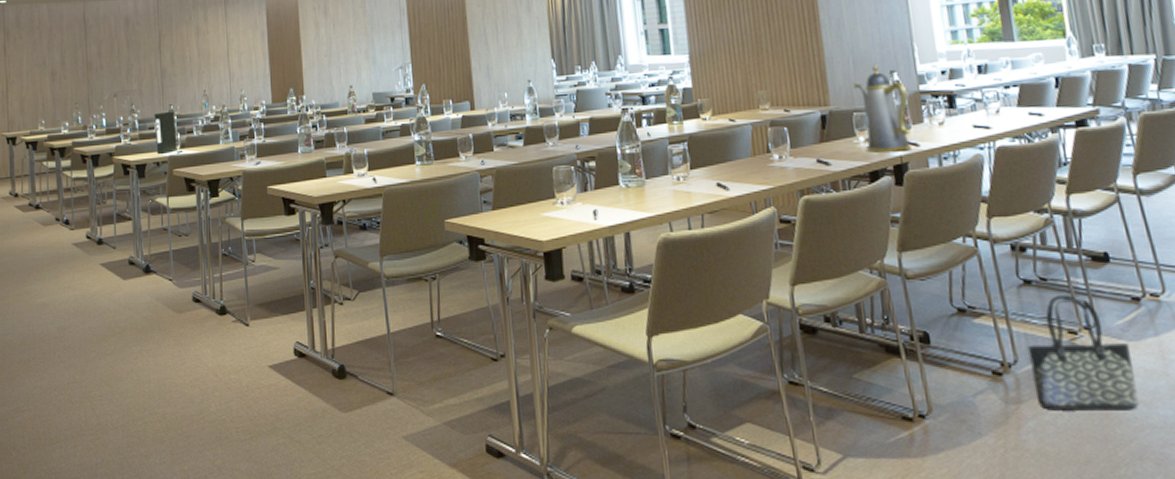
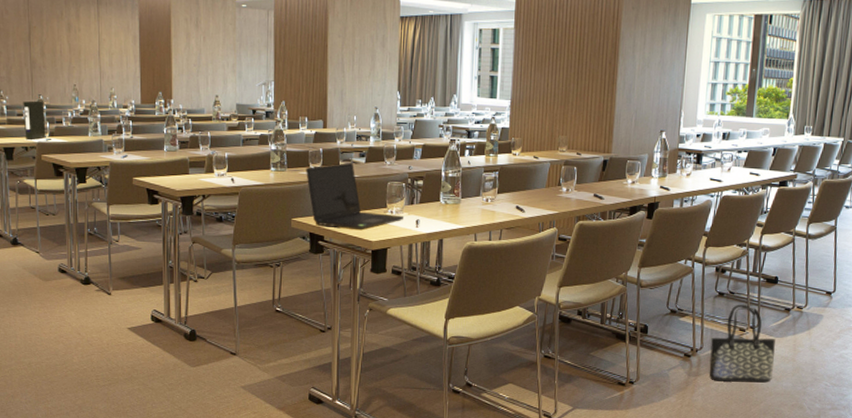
laptop: none [456,148,579,229] -> present [306,163,405,231]
coffee pot: present [853,64,913,153] -> none [631,124,669,193]

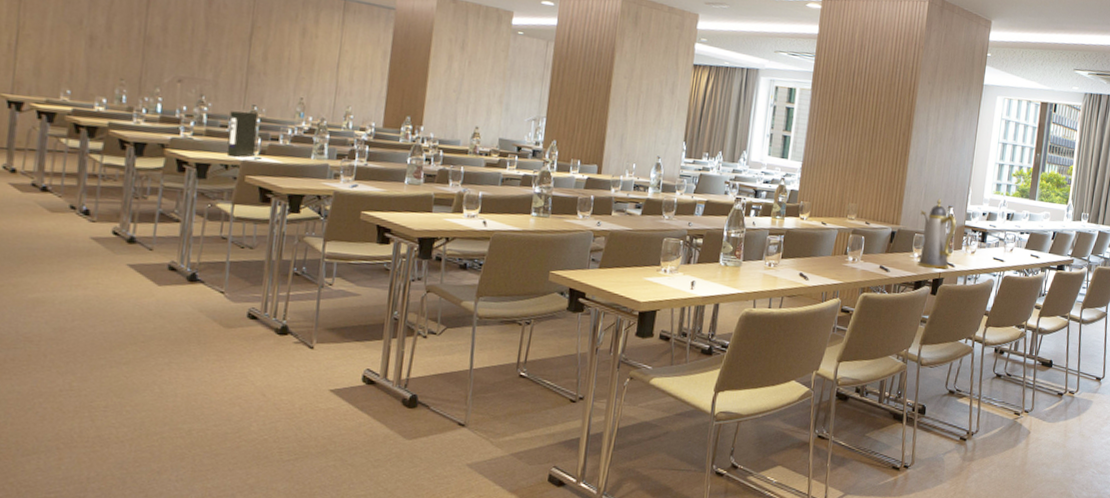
laptop: present [306,163,405,231] -> none [572,213,679,289]
coffee pot: none [631,124,669,193] -> present [918,199,956,270]
tote bag: present [709,304,775,383] -> none [983,386,1048,469]

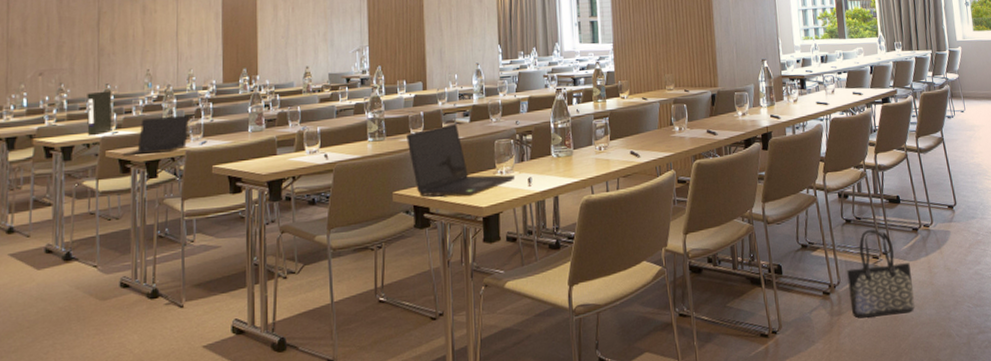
laptop: none [263,149,343,190] -> present [122,115,190,157]
laptop: none [572,213,679,289] -> present [406,124,516,197]
coffee pot: present [918,199,956,270] -> none [735,54,775,124]
tote bag: none [983,386,1048,469] -> present [847,229,915,318]

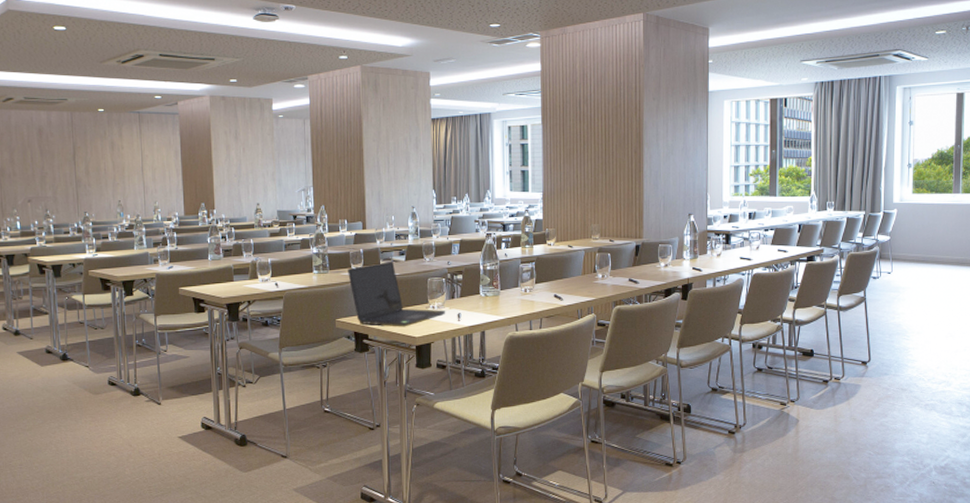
binder: present [86,90,113,135] -> none [69,218,93,256]
laptop: present [122,115,190,157] -> none [102,242,158,276]
tote bag: present [847,229,915,318] -> none [754,378,817,457]

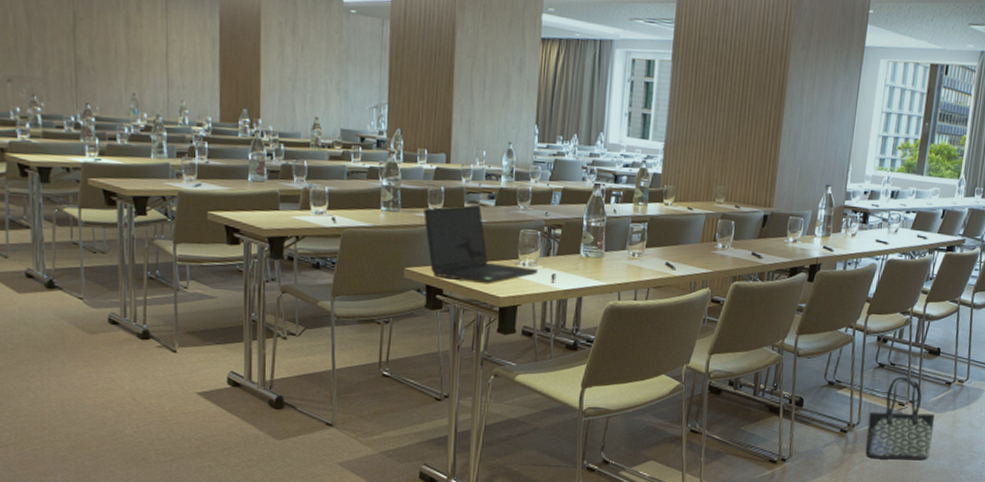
tote bag: none [754,378,817,457] -> present [865,376,935,461]

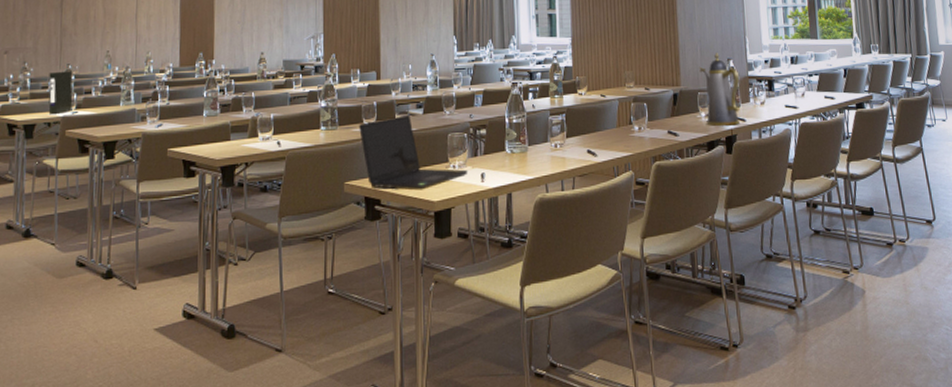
binder: none [64,110,95,159] -> present [48,71,73,114]
coffee pot: none [793,177,835,254] -> present [699,53,741,126]
tote bag: present [865,376,935,461] -> none [815,241,888,336]

